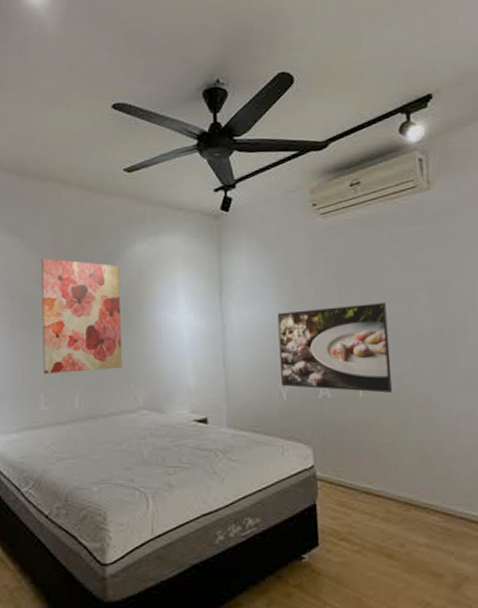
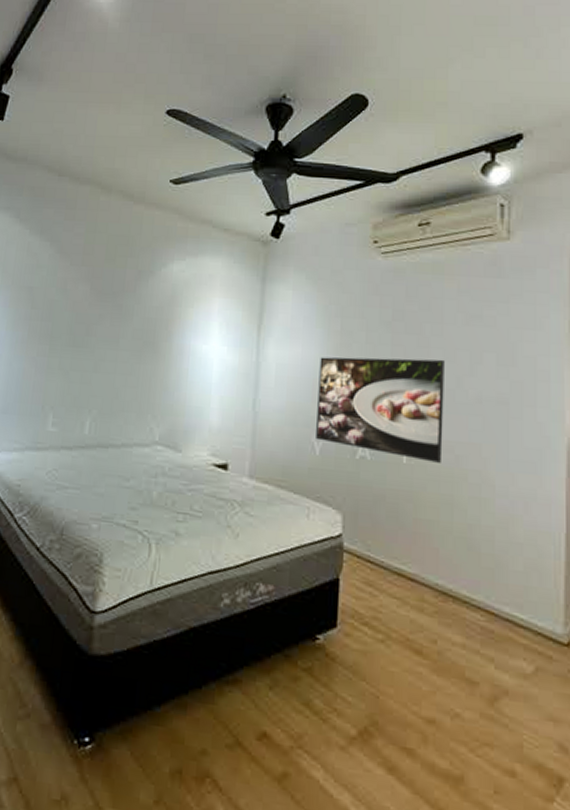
wall art: present [41,258,122,374] -> none [55,266,151,397]

